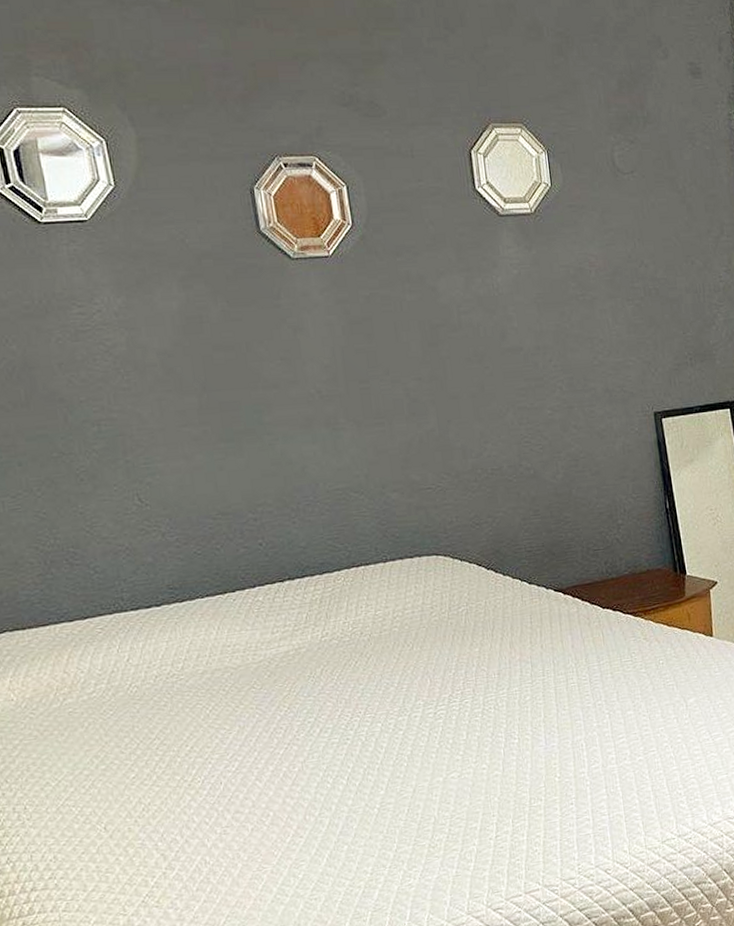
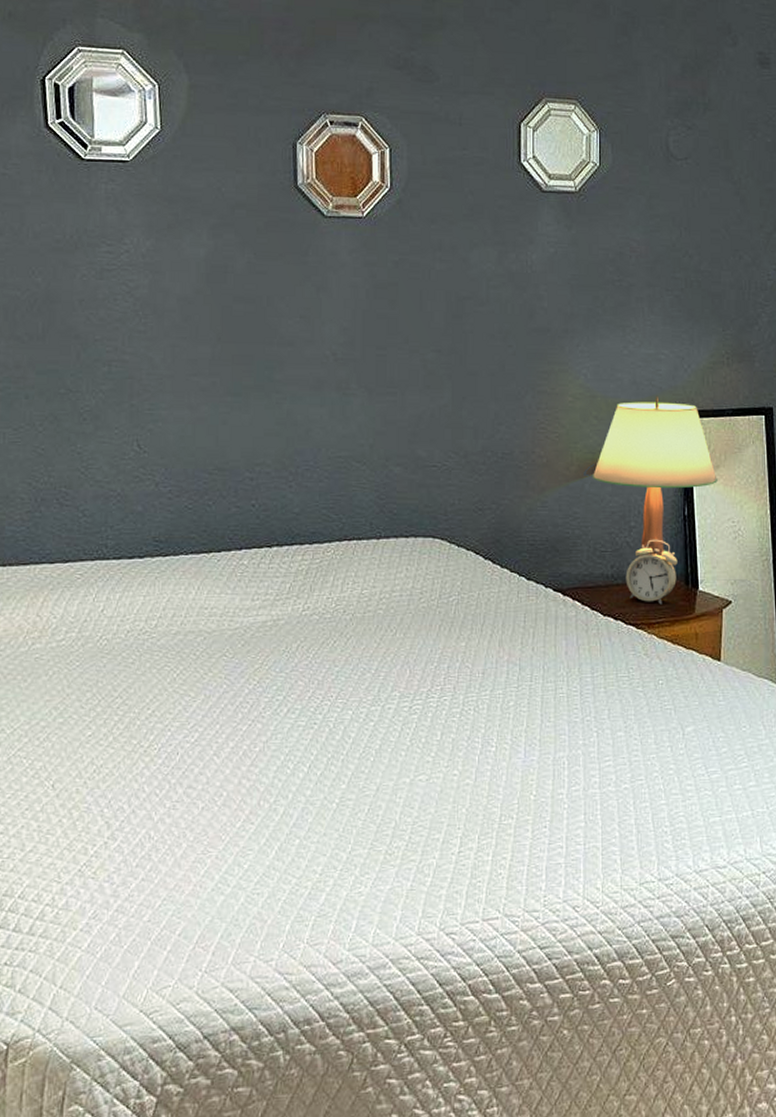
table lamp: none [577,400,693,551] -> present [592,395,718,556]
alarm clock: none [618,533,666,593] -> present [625,539,678,605]

